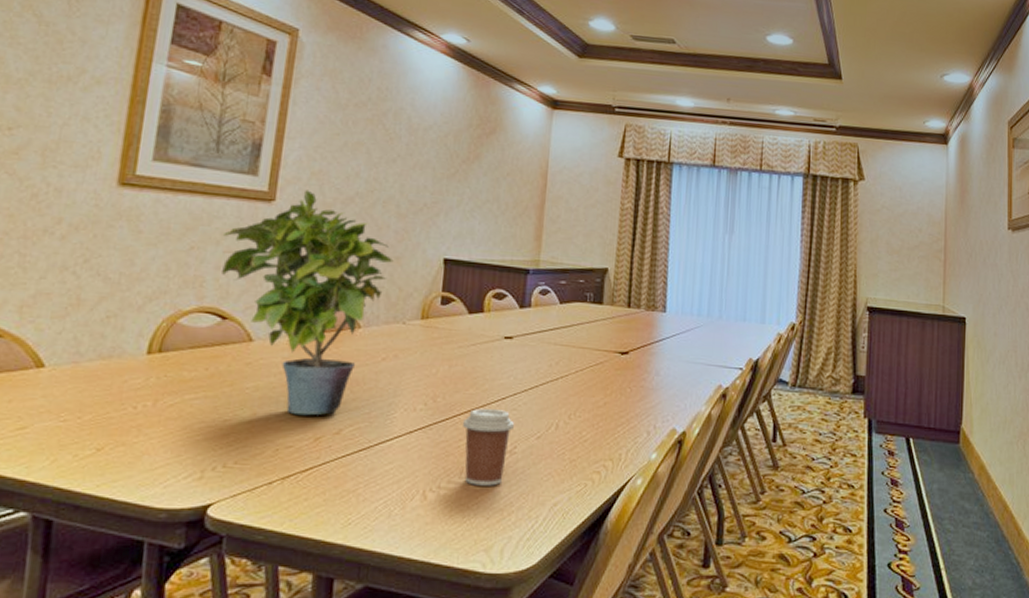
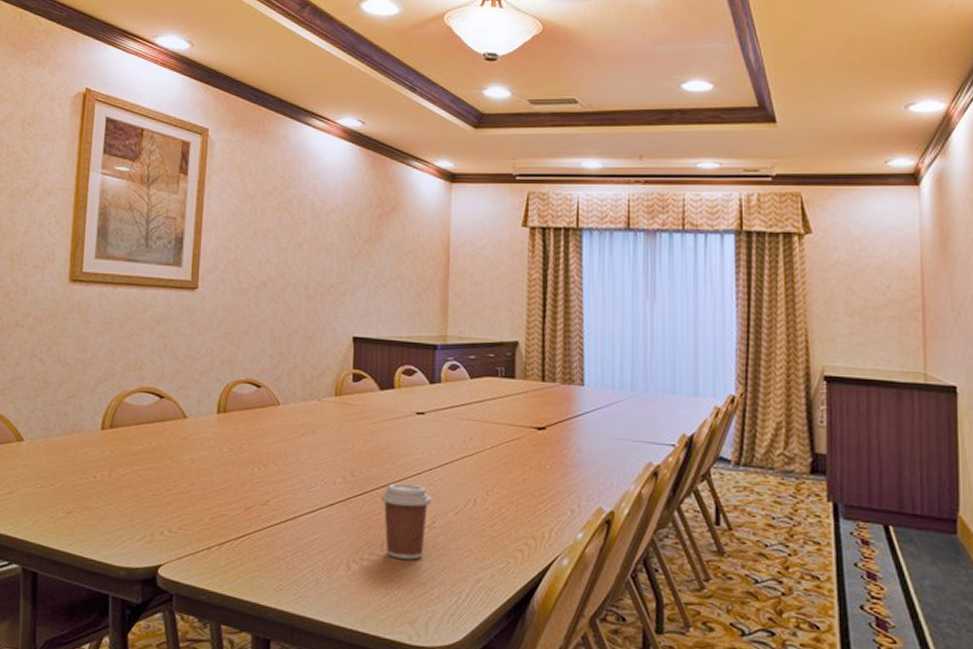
potted plant: present [222,190,394,416] -> none [156,277,306,487]

